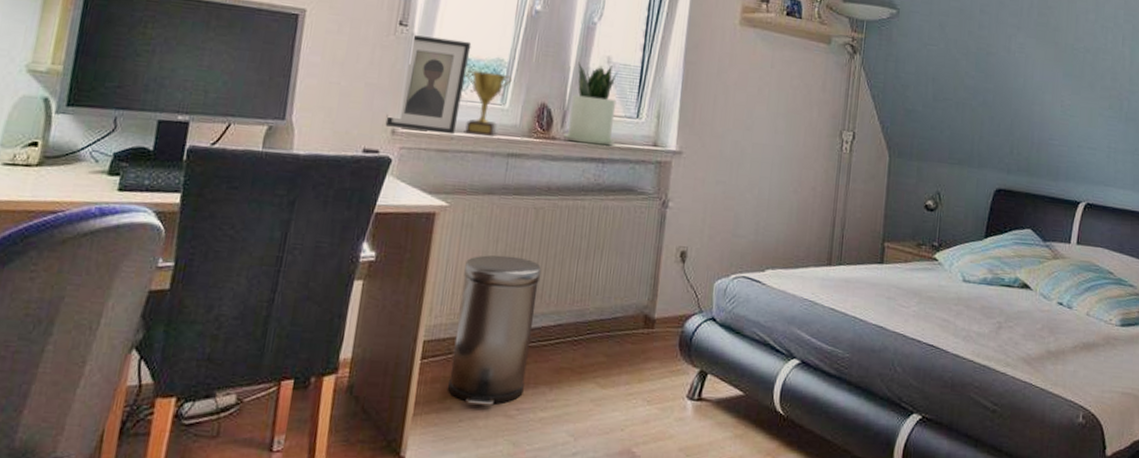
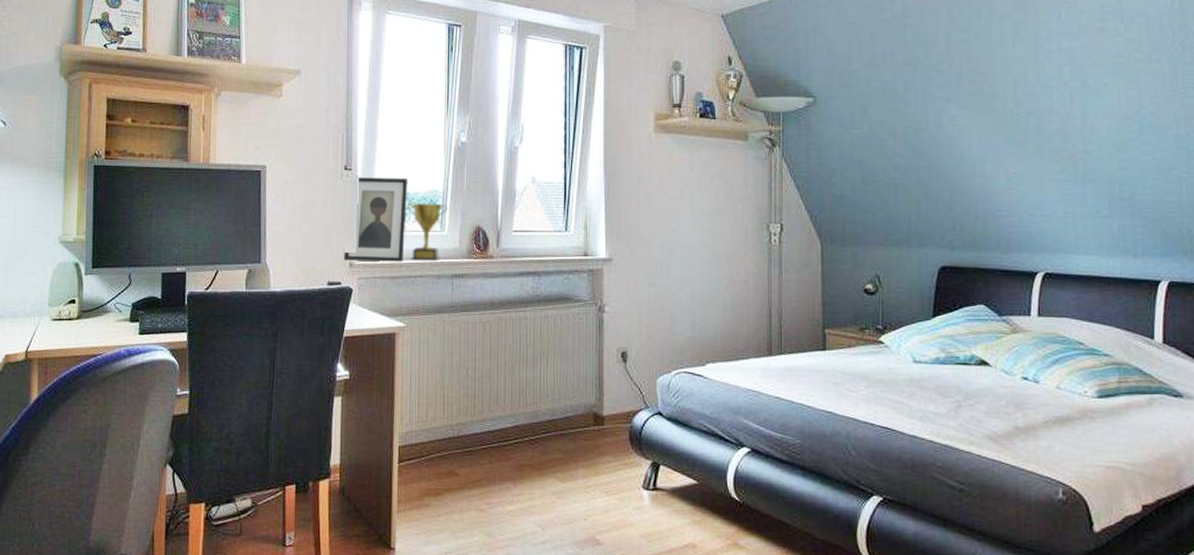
pedal bin: present [448,255,542,406] -> none [425,366,494,501]
planter: present [563,62,619,146] -> none [500,185,548,259]

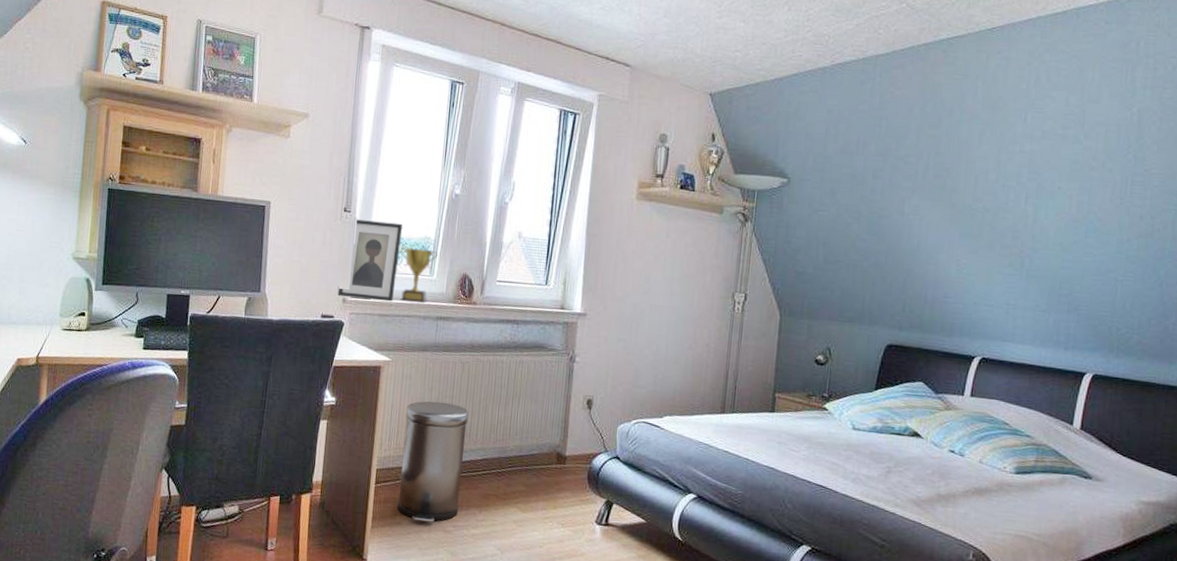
pedal bin: none [425,366,494,501] -> present [398,401,469,522]

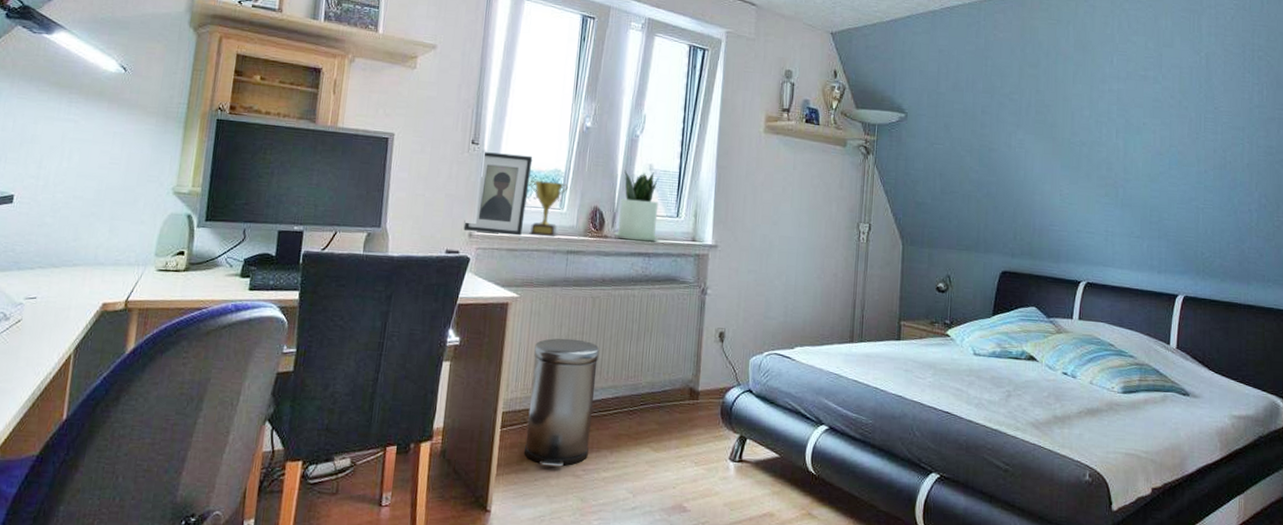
planter: none [483,237,529,309] -> present [614,170,660,242]

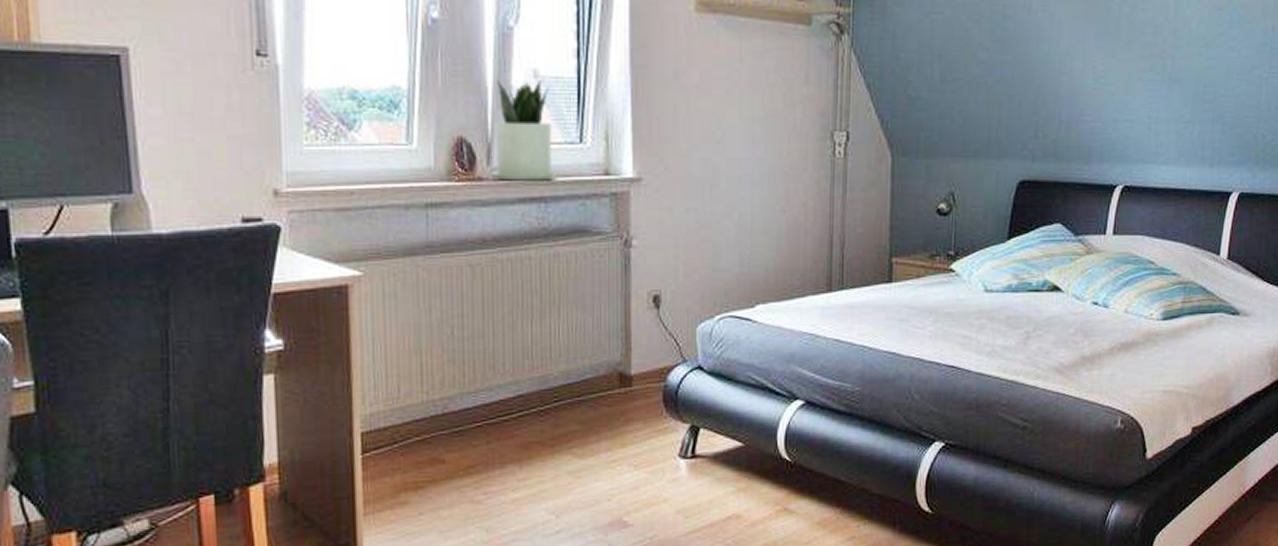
picture frame: present [463,152,533,236] -> none [263,67,356,188]
pedal bin: present [524,338,600,467] -> none [396,325,490,495]
award: present [529,180,569,237] -> none [355,105,416,186]

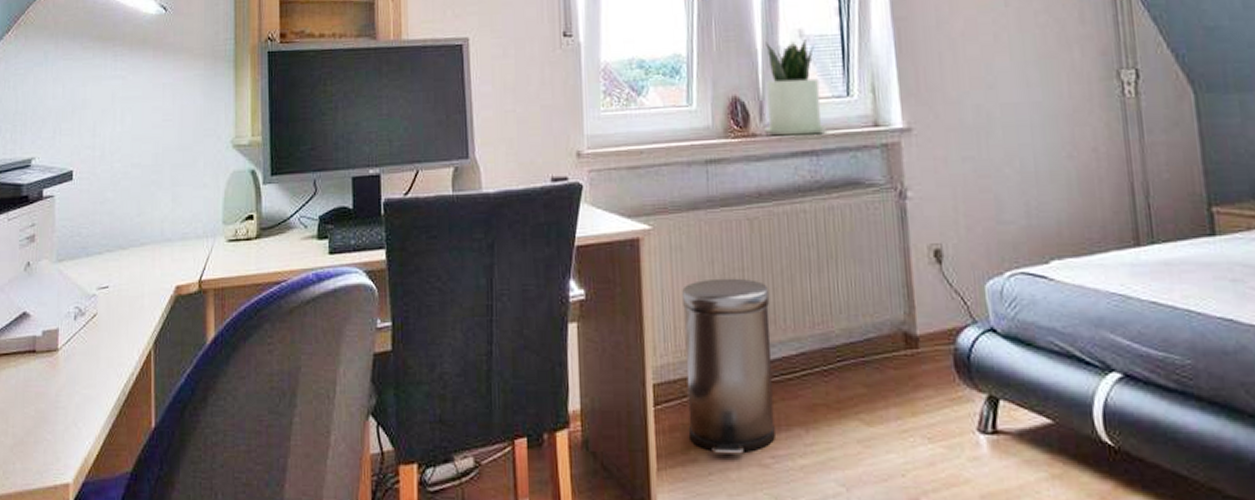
pedal bin: none [396,325,490,495] -> present [682,278,775,454]

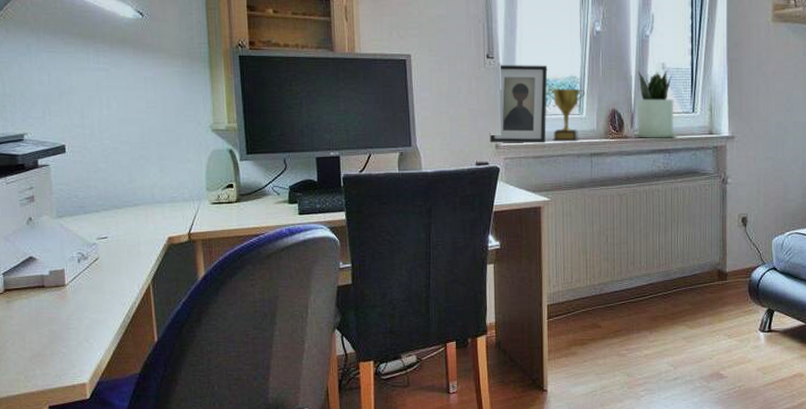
picture frame: none [568,41,644,150] -> present [489,65,548,143]
award: none [643,70,695,146] -> present [547,88,586,142]
pedal bin: present [682,278,775,454] -> none [570,234,631,348]

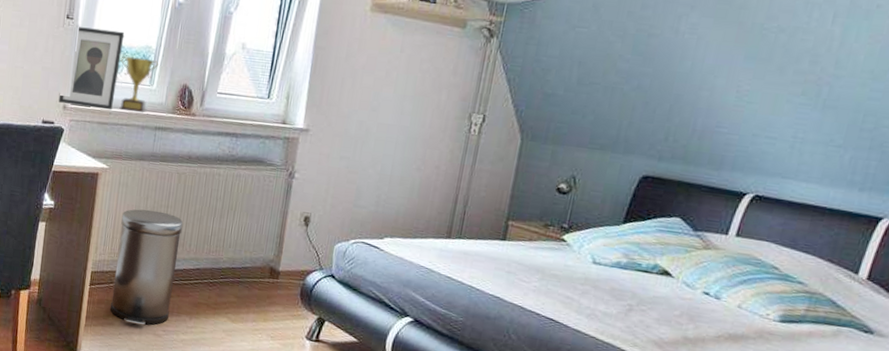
pedal bin: none [570,234,631,348] -> present [110,209,184,326]
planter: present [634,71,678,138] -> none [202,48,252,122]

